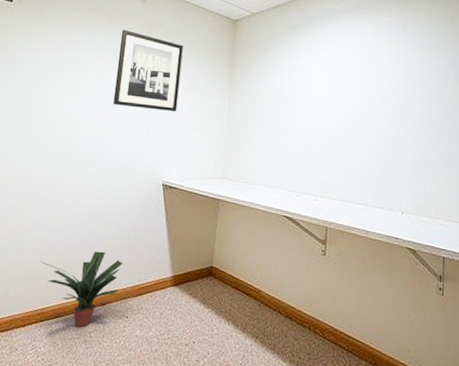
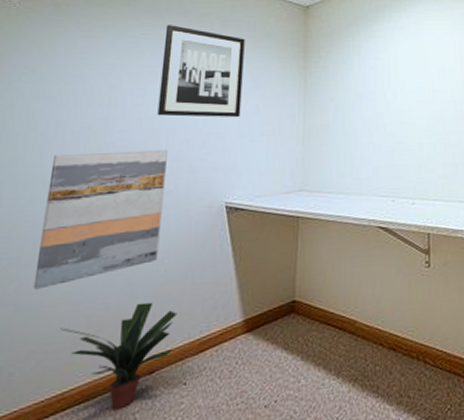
wall art: none [22,129,120,230] -> present [33,150,168,290]

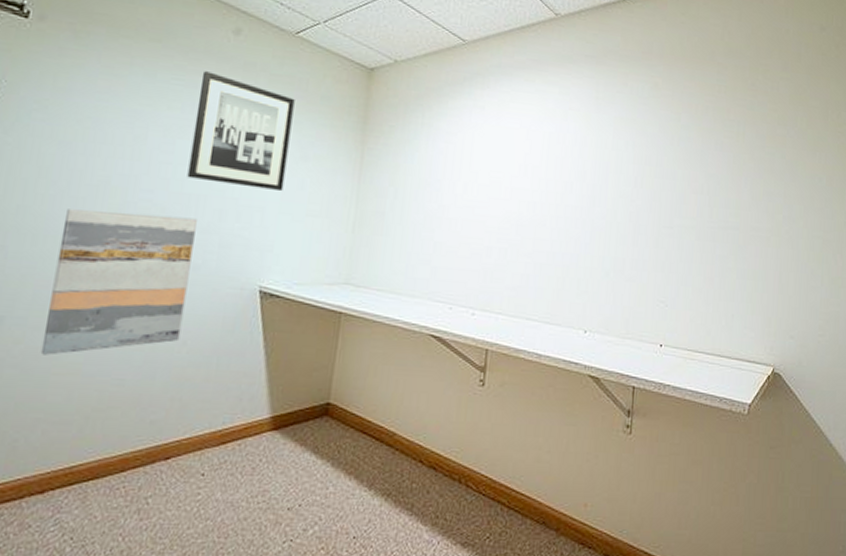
potted plant: present [60,302,177,411] -> none [69,384,199,492]

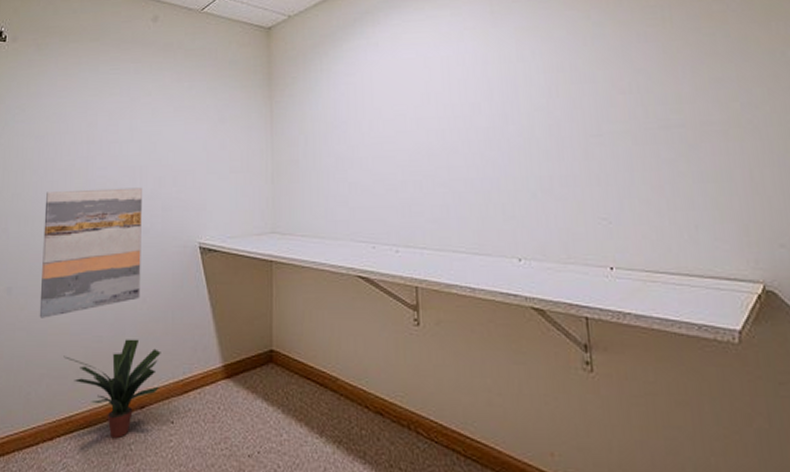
potted plant: none [69,384,199,492] -> present [63,339,161,439]
wall art: present [187,71,295,192] -> none [130,58,208,154]

